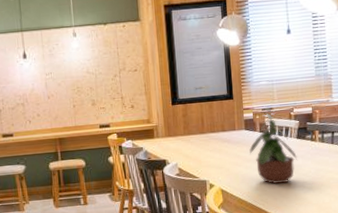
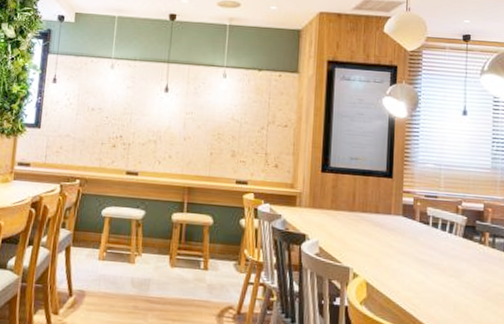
potted plant: present [249,106,297,184] -> none [405,192,461,289]

